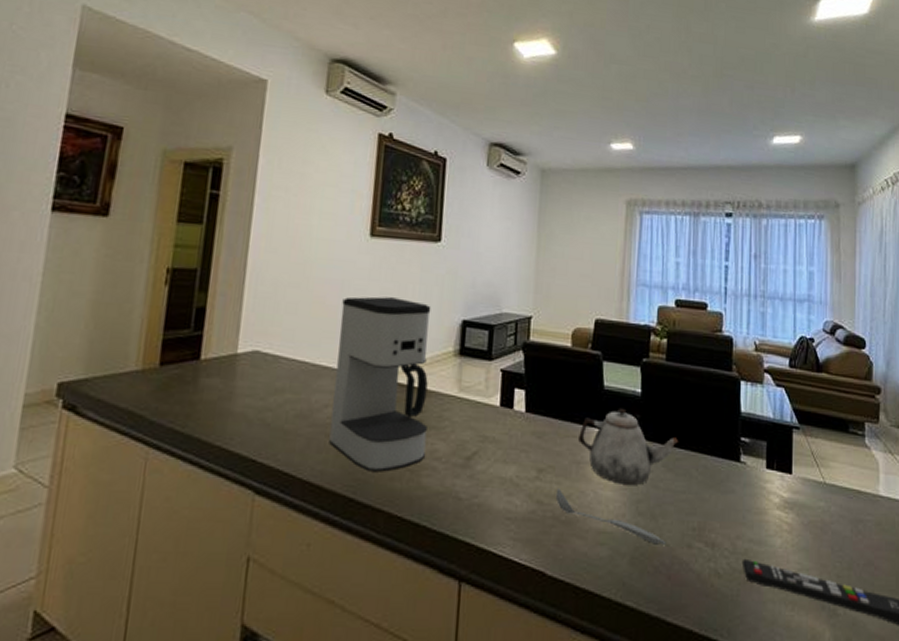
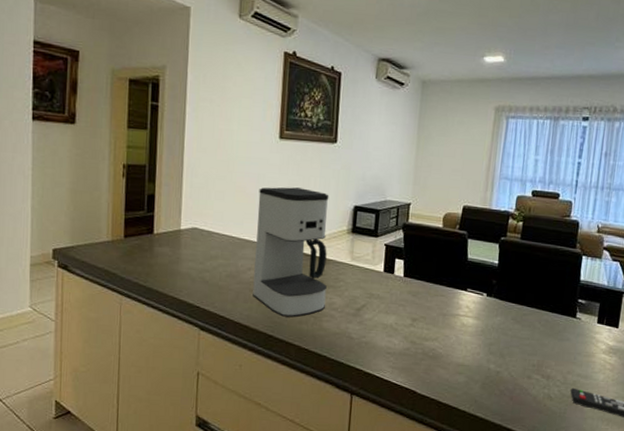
spoon: present [555,488,666,545] -> none [425,333,511,376]
teapot: present [577,408,678,485] -> none [444,275,526,332]

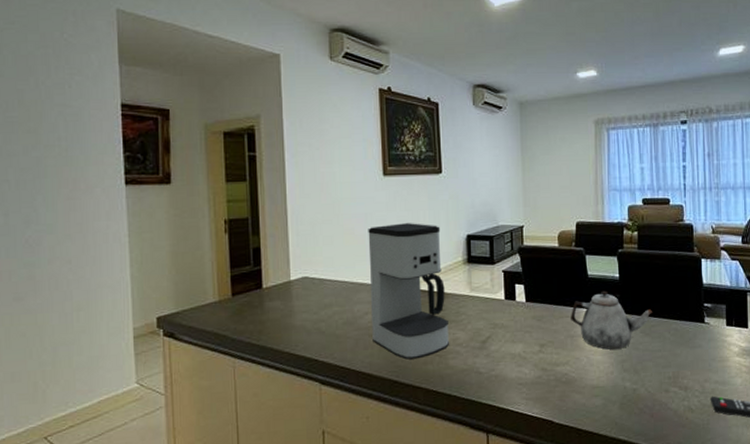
teapot: none [444,275,526,332] -> present [570,290,652,350]

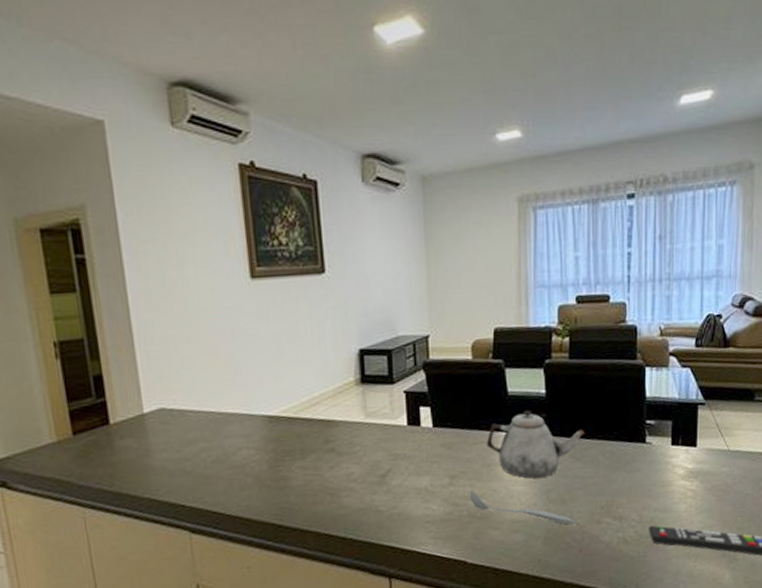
coffee maker: present [368,223,449,360] -> none [235,337,342,500]
spoon: none [556,358,648,392] -> present [469,490,577,525]

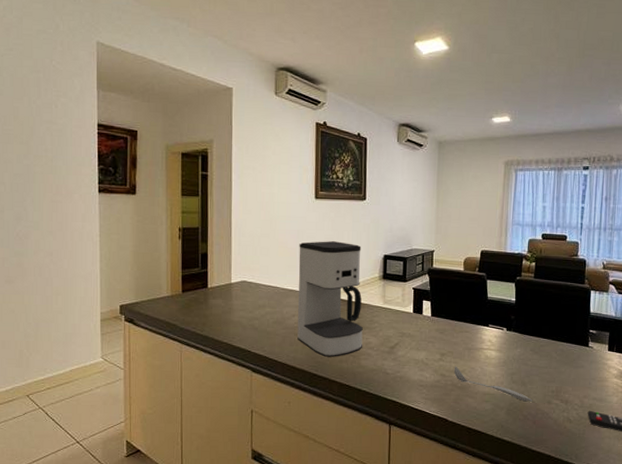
coffee maker: none [235,337,342,500] -> present [297,241,363,357]
teapot: present [486,410,584,479] -> none [469,312,542,363]

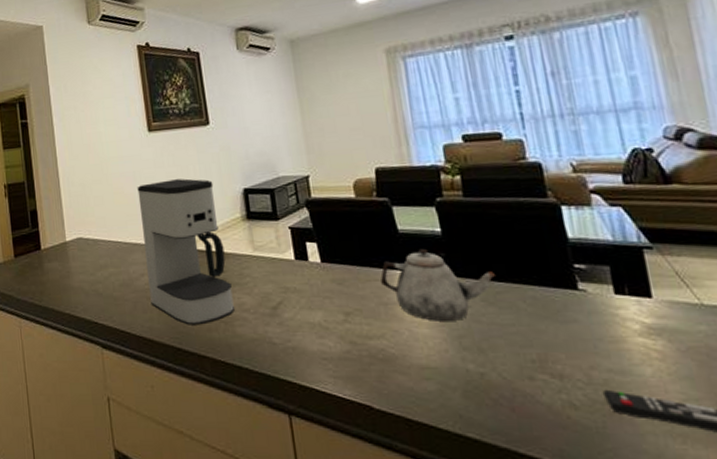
spoon: present [453,366,533,402] -> none [367,329,503,378]
teapot: none [469,312,542,363] -> present [380,248,495,321]

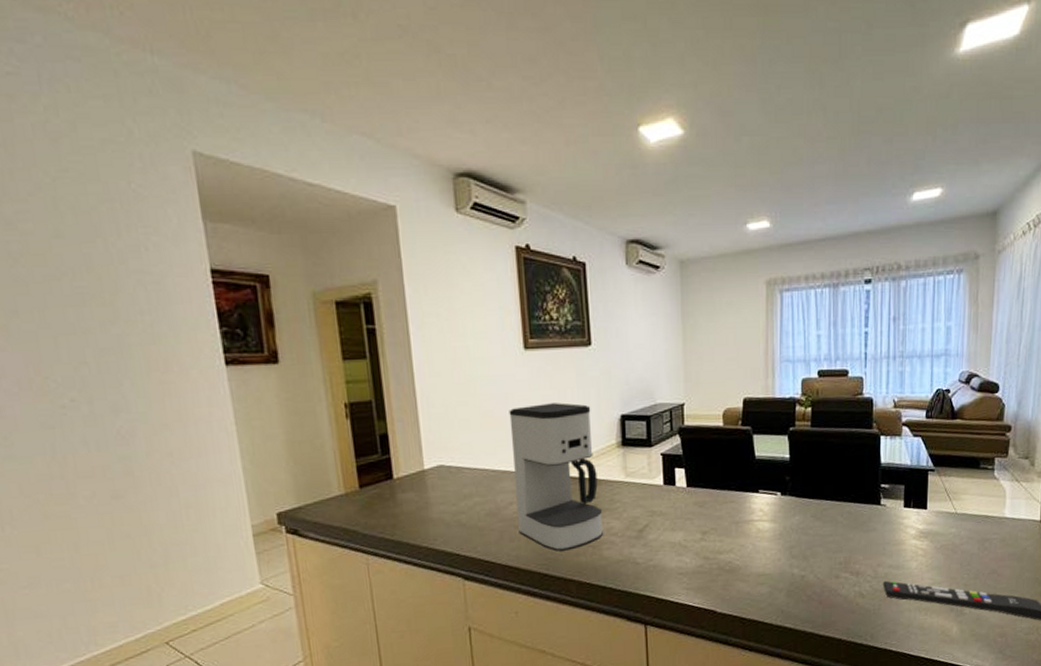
teapot: present [380,248,495,321] -> none [734,473,824,536]

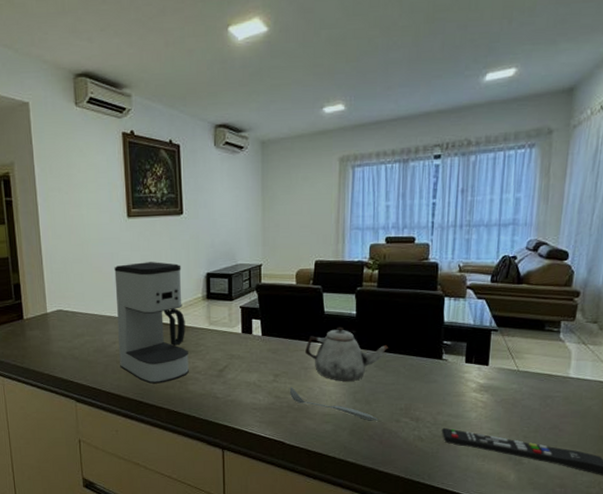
spoon: none [719,545,817,579] -> present [289,387,379,421]
teapot: none [734,473,824,536] -> present [304,327,388,381]

